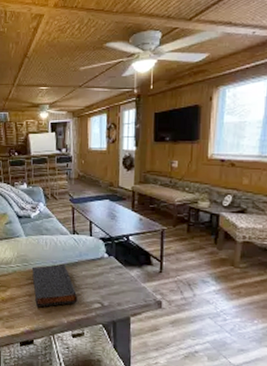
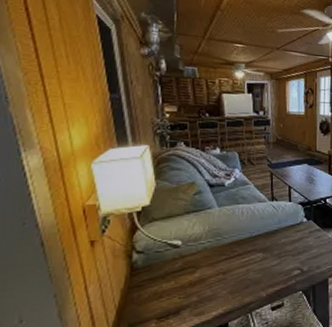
book: present [31,263,78,308] -> none [225,233,277,285]

